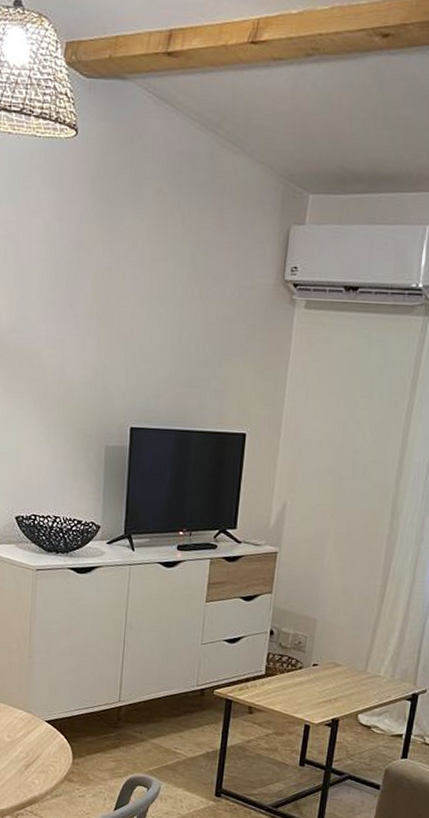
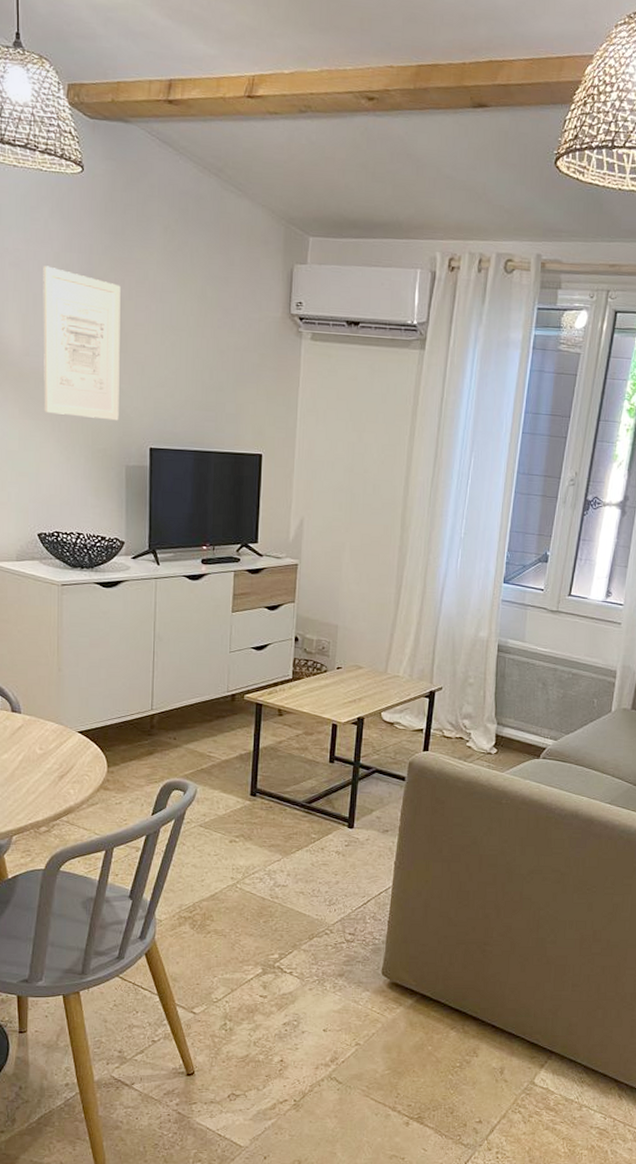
wall art: none [27,237,109,399] -> present [43,265,121,421]

